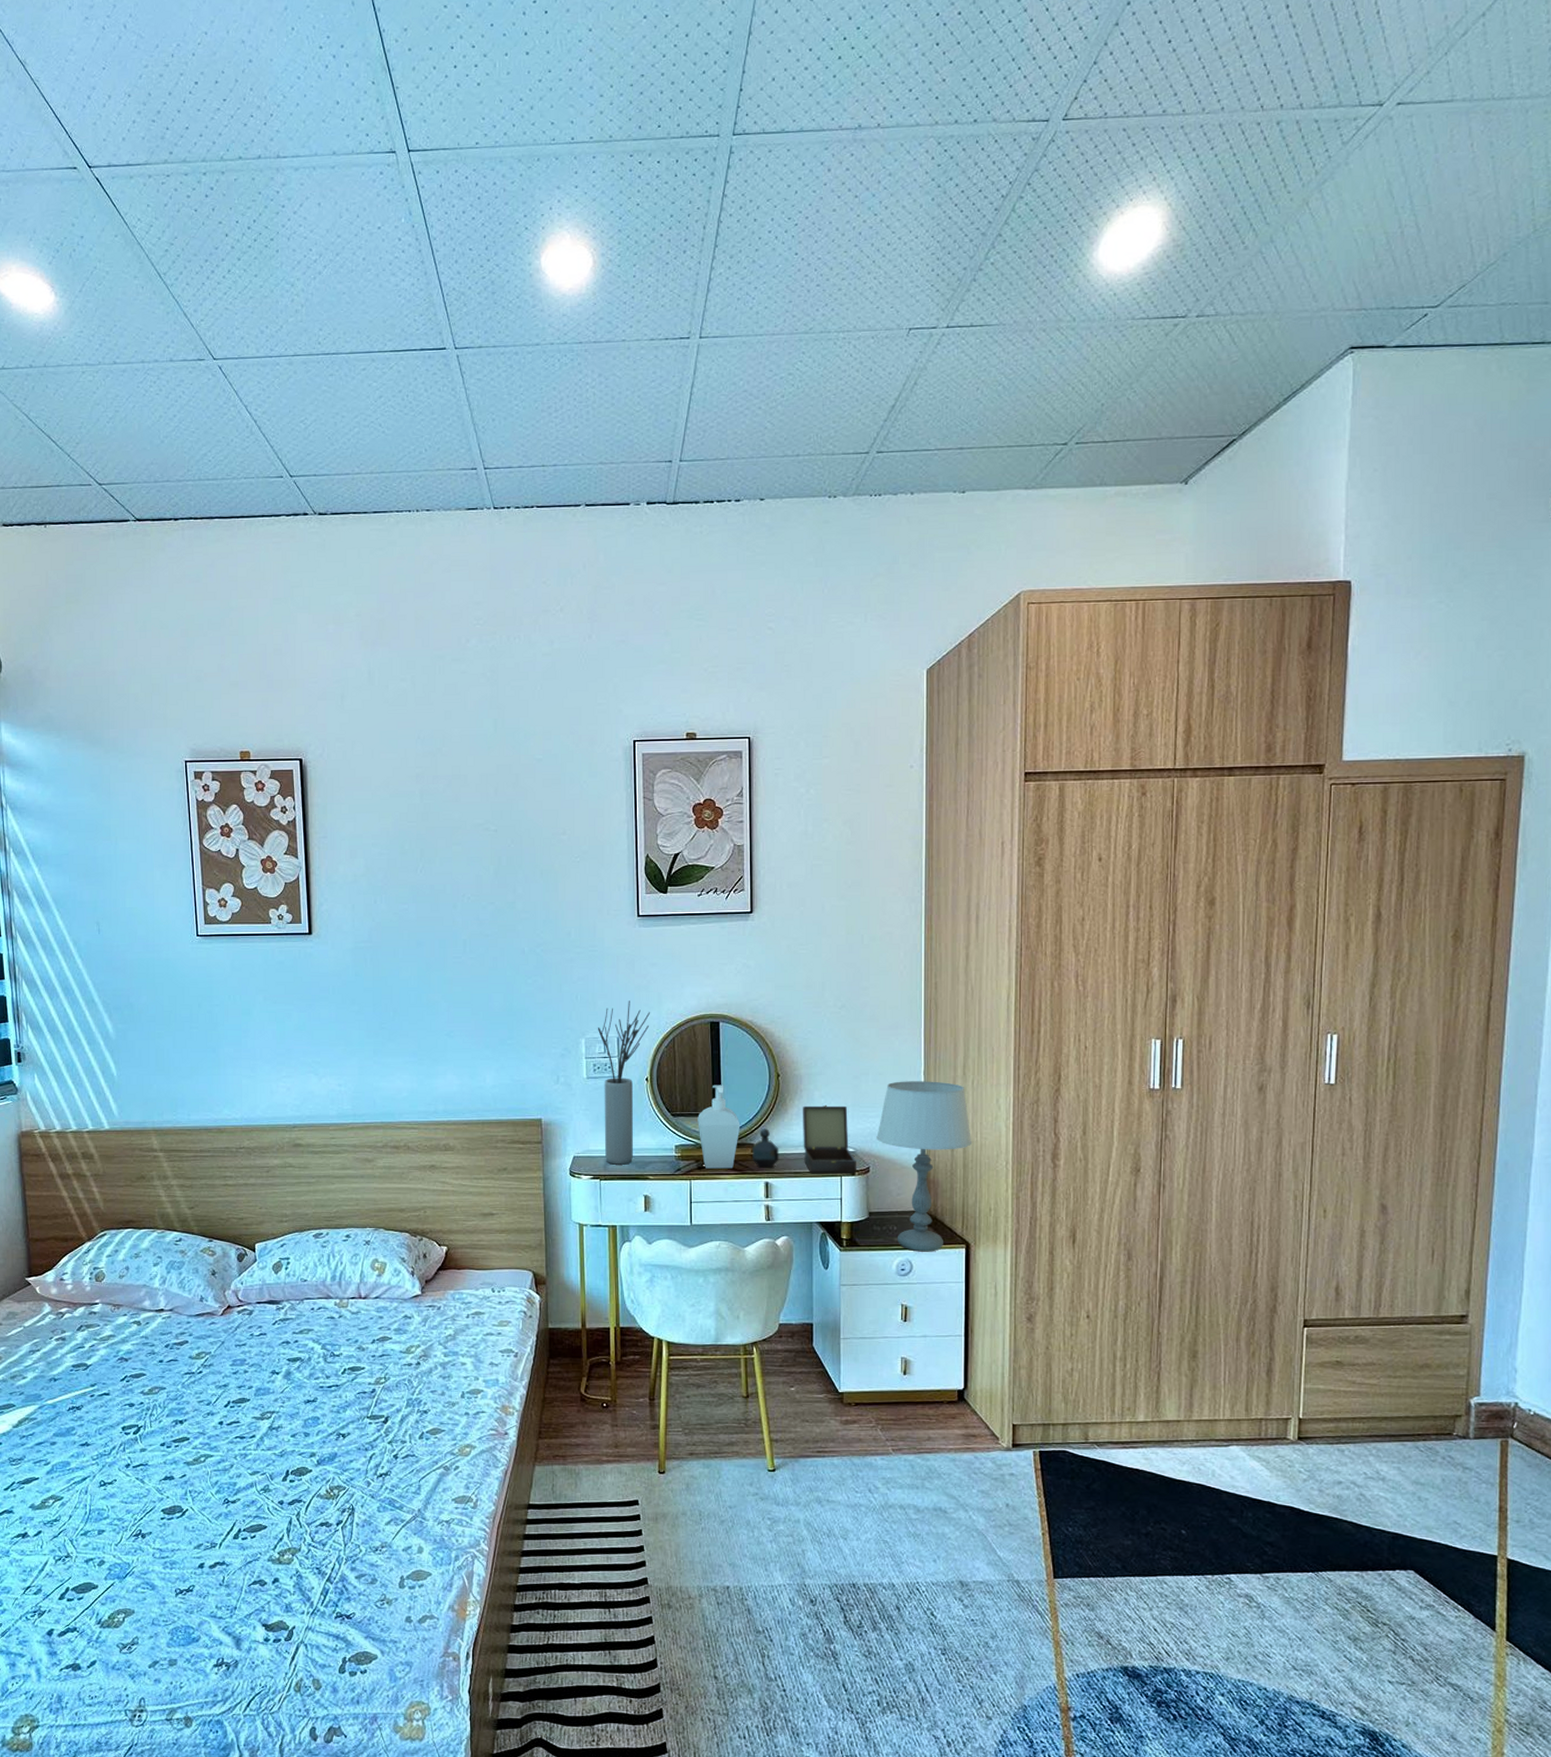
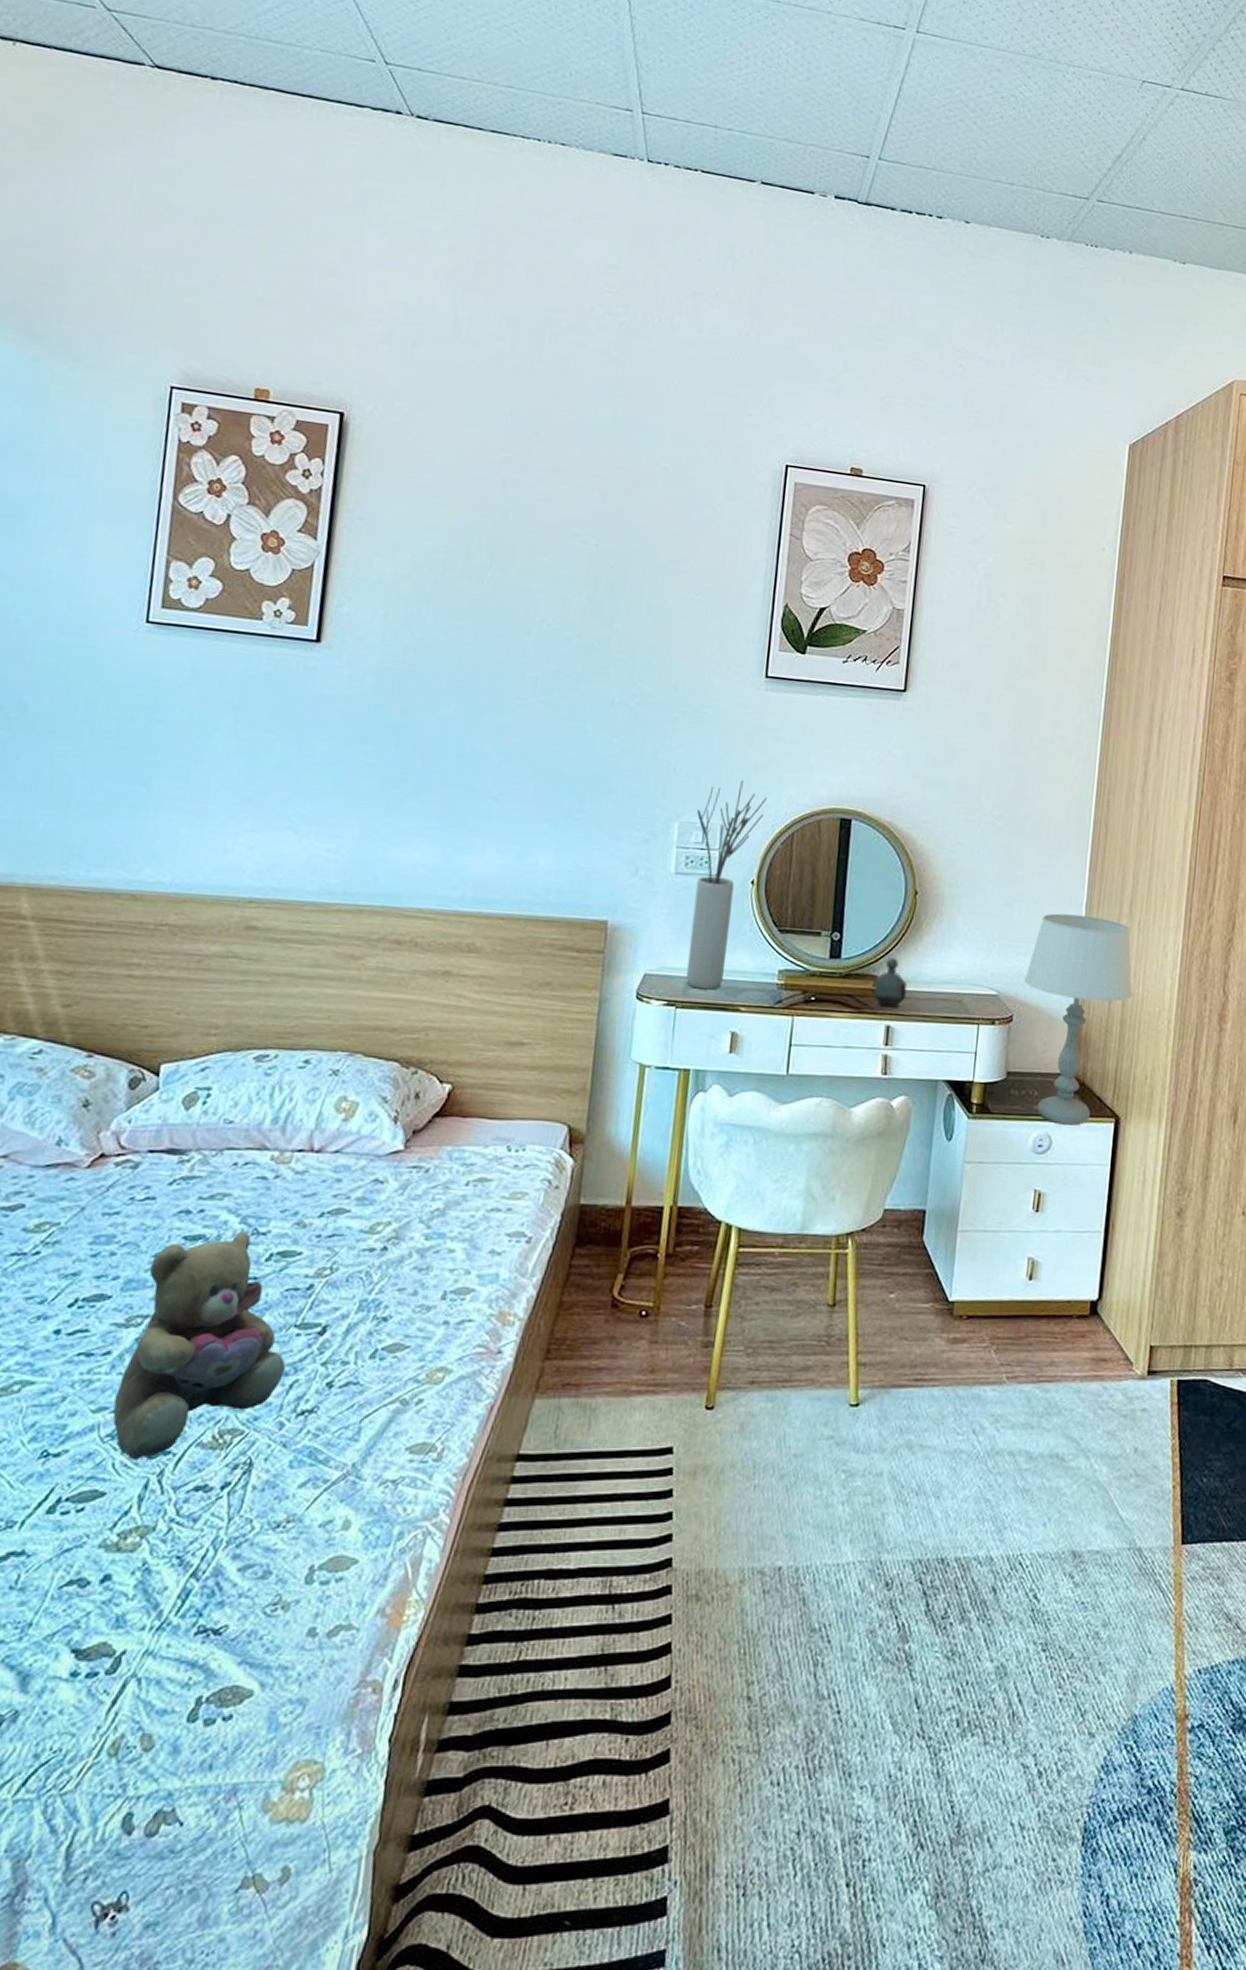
teddy bear: none [263,1354,366,1505] -> present [112,1231,286,1459]
soap bottle: present [697,1084,741,1169] -> none [810,897,864,1005]
jewelry box: present [803,1104,856,1174] -> none [936,933,998,1023]

